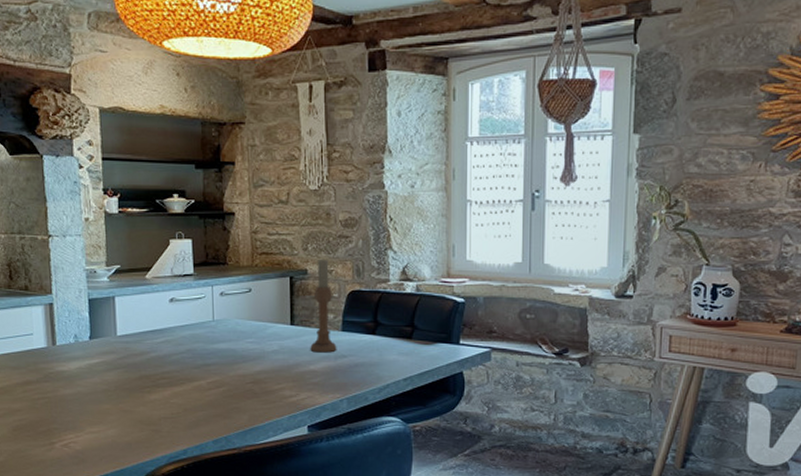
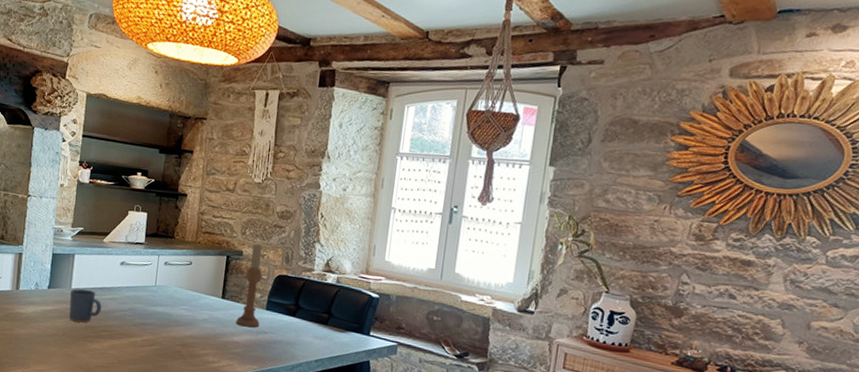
mug: none [117,336,156,373] -> present [69,289,102,323]

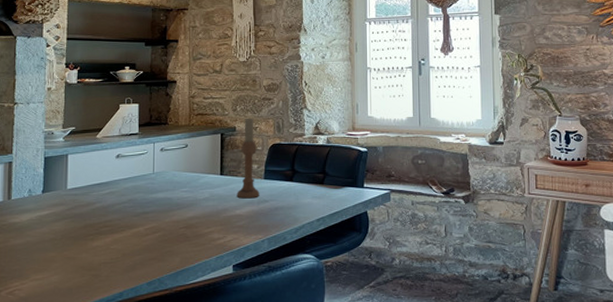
mug: present [69,289,102,323] -> none [66,188,100,222]

